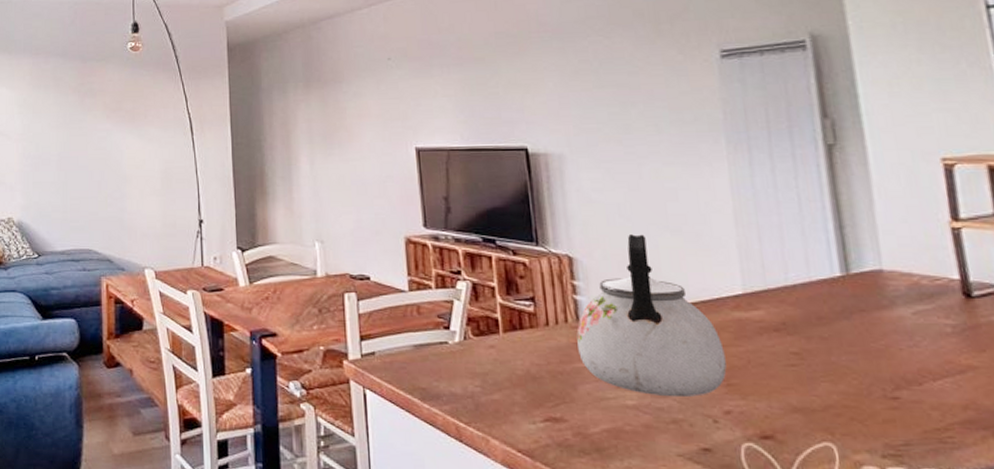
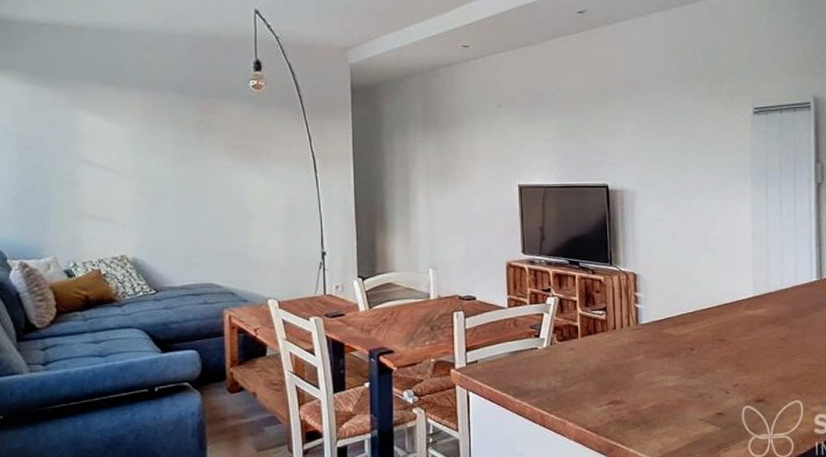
kettle: present [576,234,727,397] -> none [636,254,738,377]

